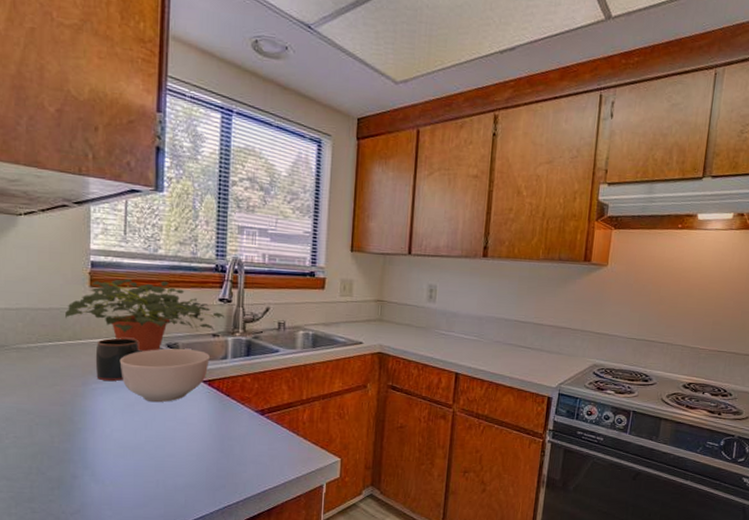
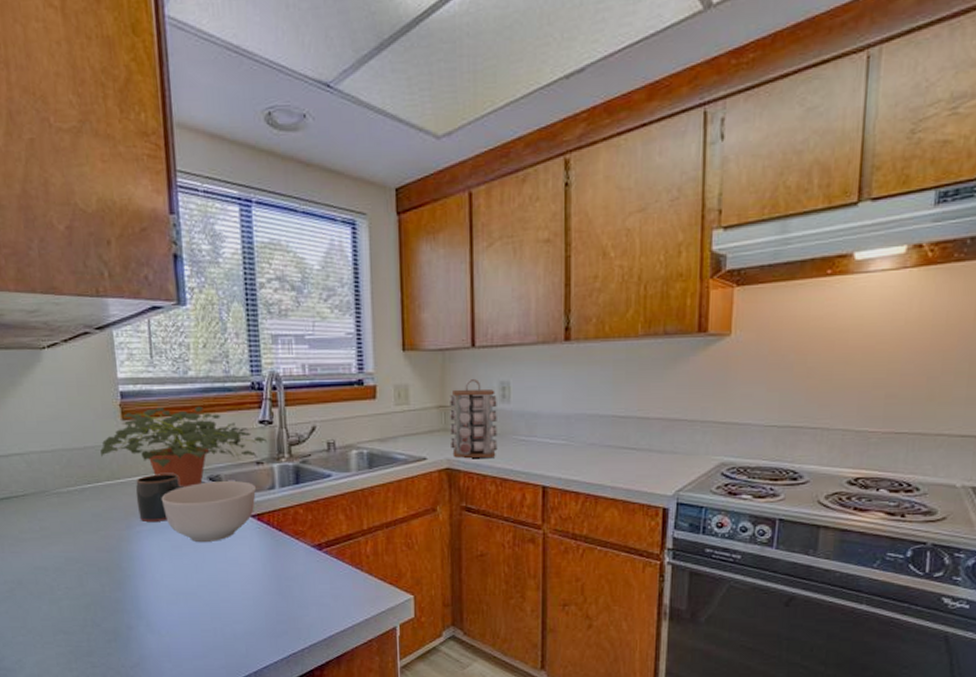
spice rack: none [384,280,425,347] -> present [450,378,498,459]

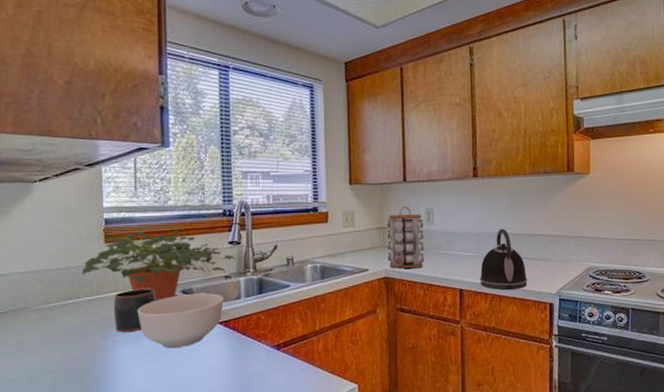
kettle: none [569,409,634,490] -> present [480,228,528,291]

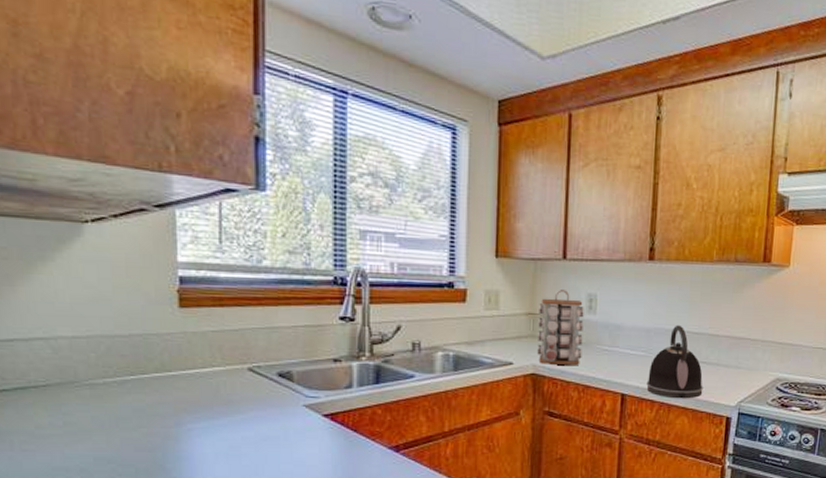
potted plant: present [82,230,235,300] -> none [150,297,347,383]
mug: present [113,288,160,332] -> none [189,367,250,419]
bowl: present [137,293,224,348] -> none [220,378,331,441]

